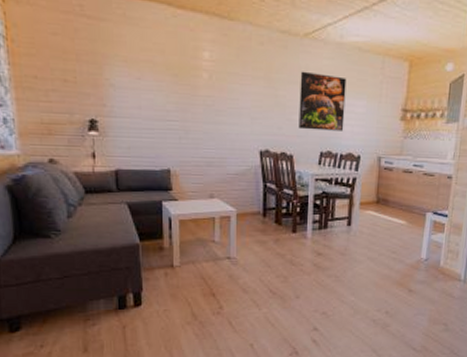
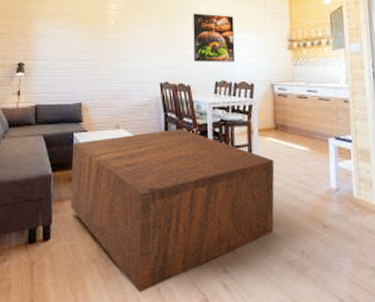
coffee table: none [161,200,372,349] -> present [70,129,275,293]

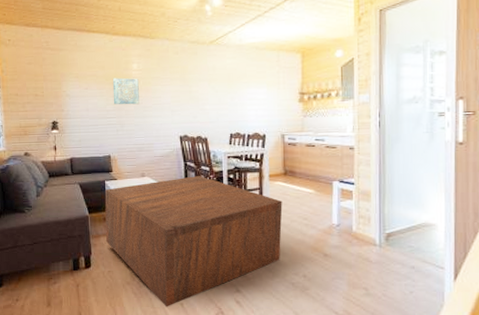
wall art: none [88,17,117,47] -> present [112,77,139,105]
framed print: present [192,13,236,62] -> none [209,70,249,117]

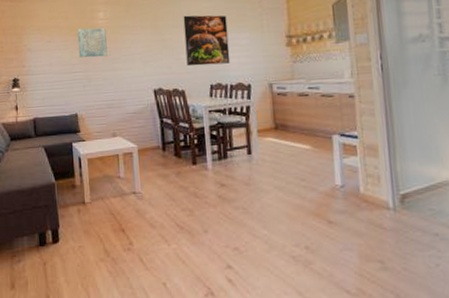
coffee table: present [104,176,283,307] -> none [72,134,277,288]
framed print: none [209,70,249,117] -> present [183,15,231,67]

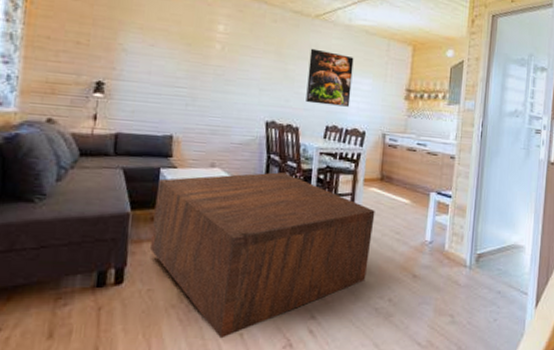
coffee table: none [72,134,277,288] -> present [149,172,375,339]
wall art: present [77,27,108,58] -> none [186,38,223,76]

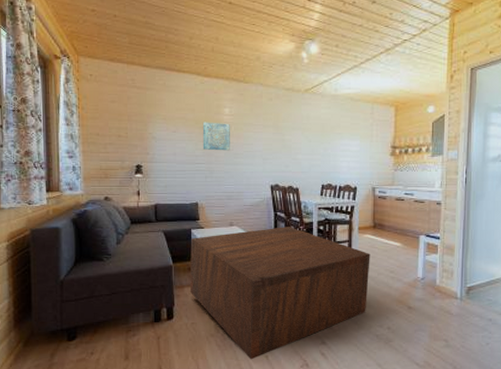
wall art: none [186,38,223,76] -> present [202,122,230,151]
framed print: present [306,48,354,107] -> none [303,119,342,167]

